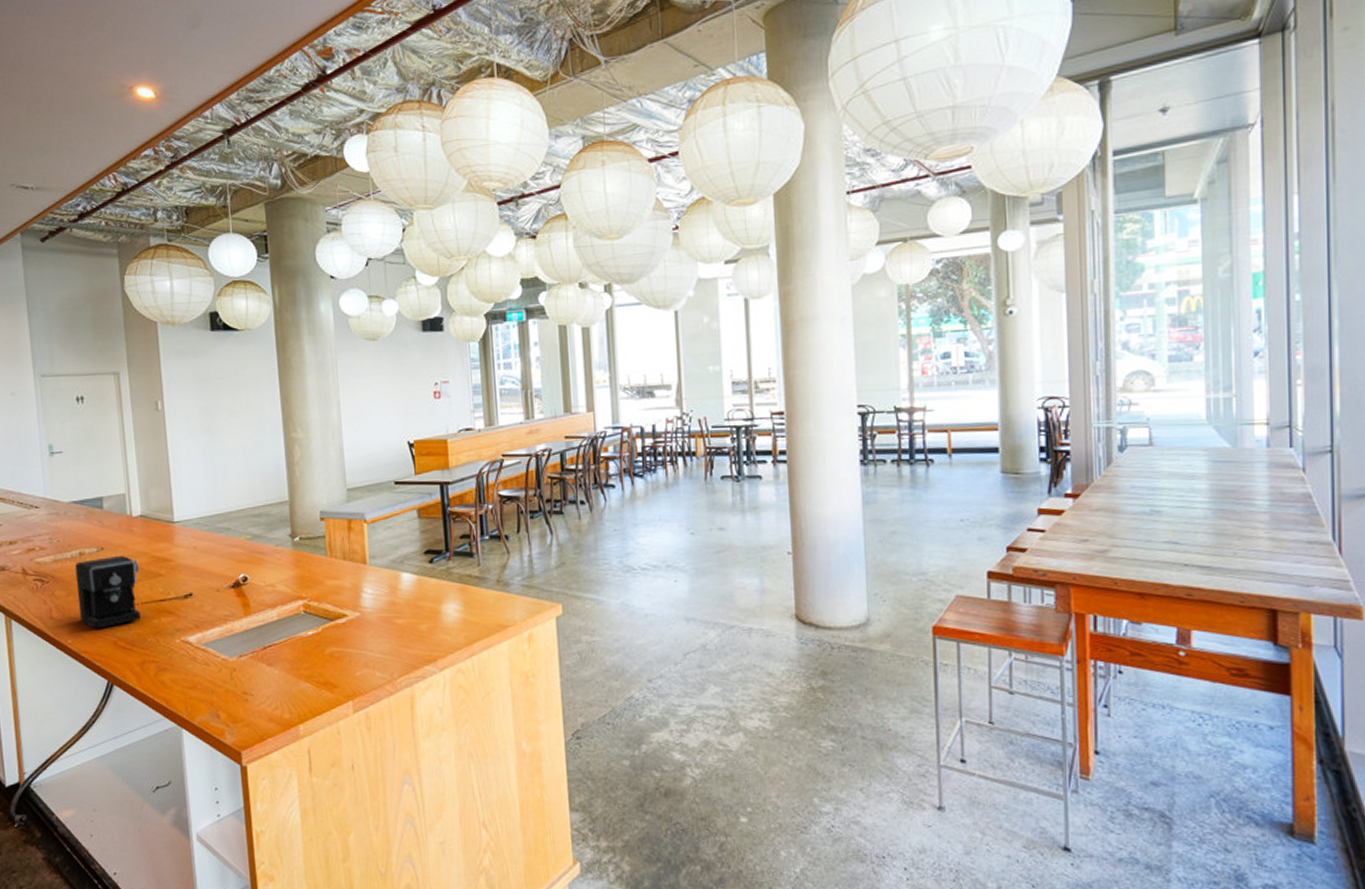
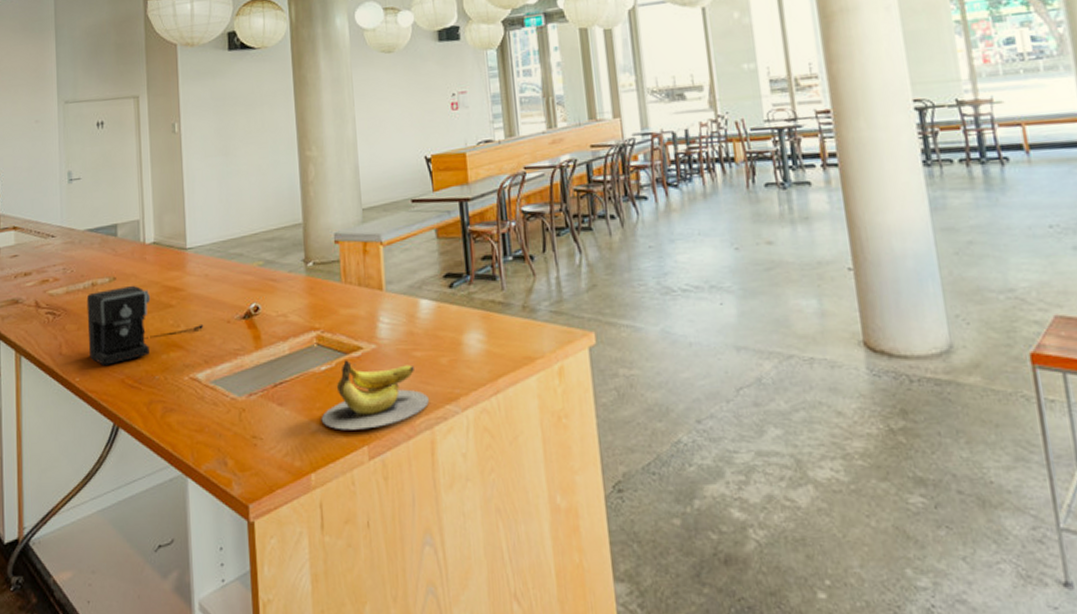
banana: none [308,626,409,688] -> present [321,360,429,430]

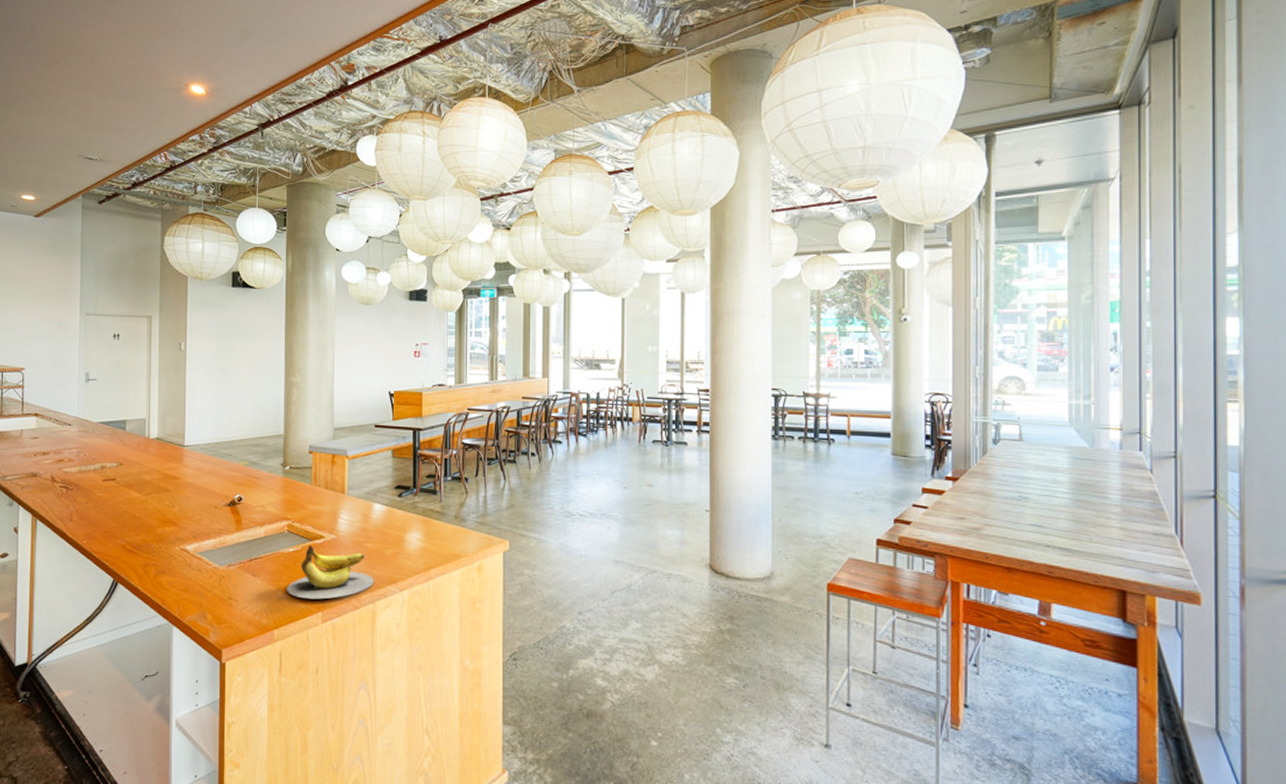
coffee maker: present [86,285,204,366] -> none [95,471,195,533]

